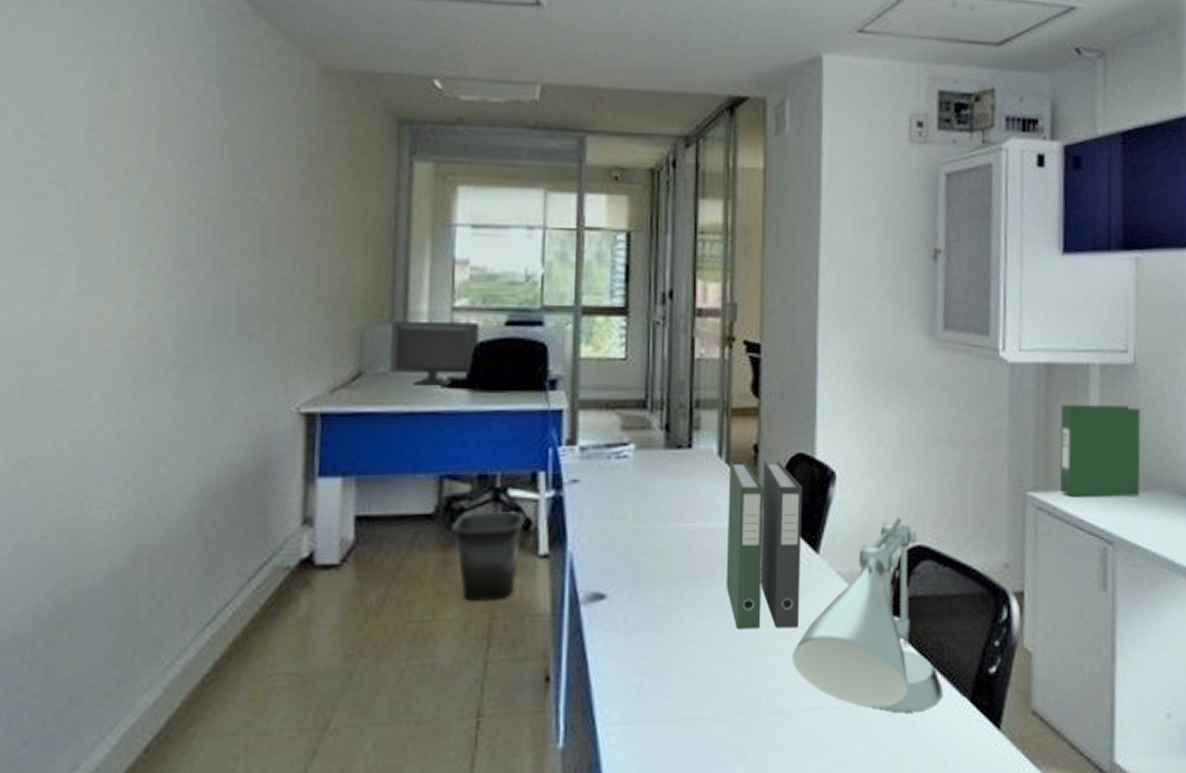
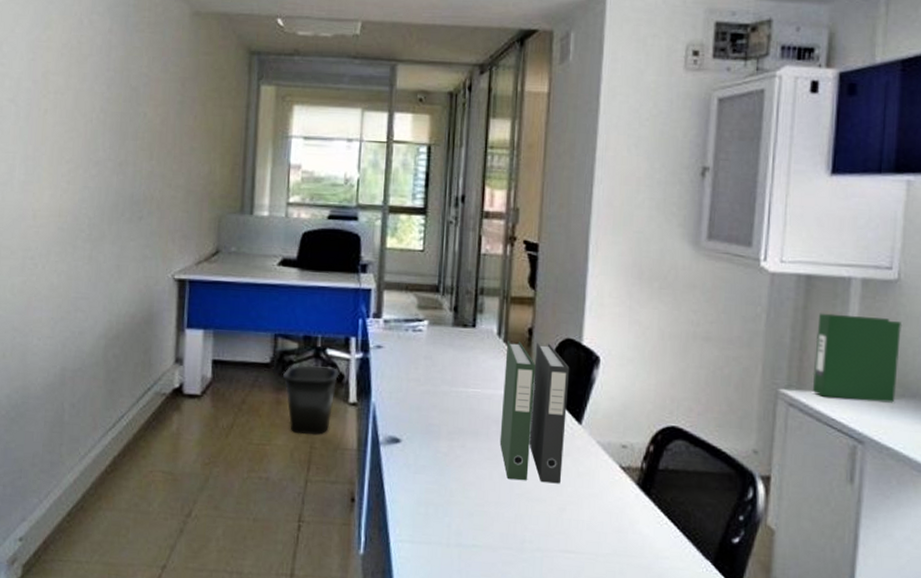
computer monitor: present [390,320,479,387] -> none [239,211,308,265]
desk lamp: present [792,518,944,712] -> none [554,401,688,566]

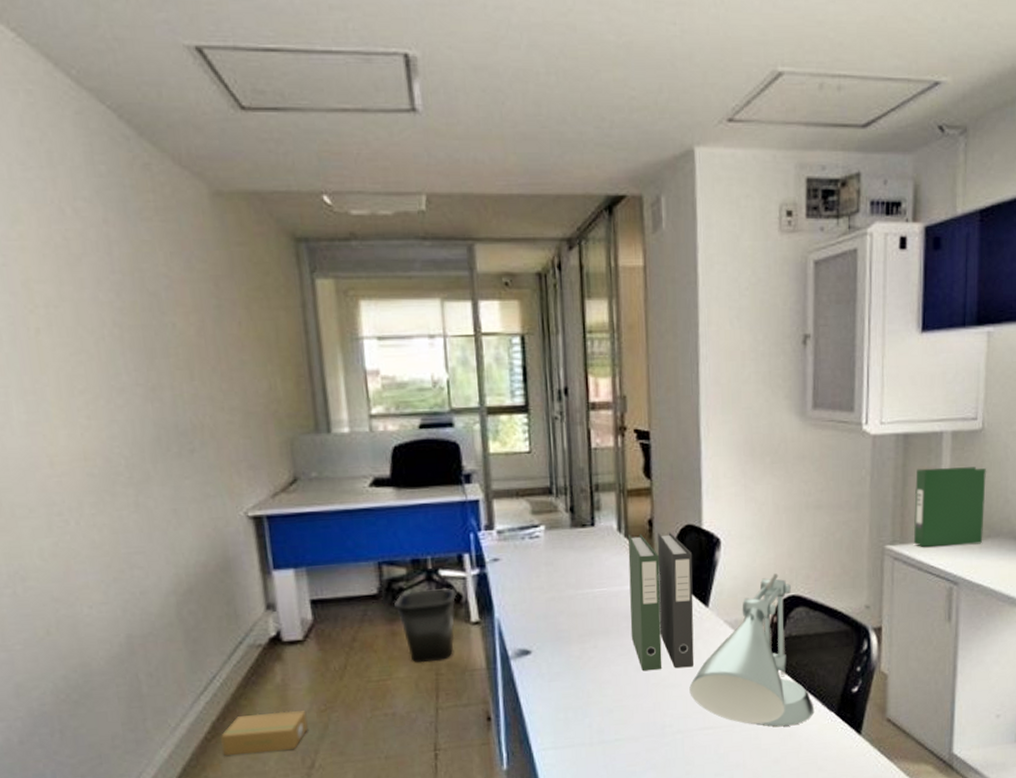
box: none [117,456,192,496] -> present [221,710,308,756]
desk lamp: none [554,401,688,566] -> present [689,573,815,727]

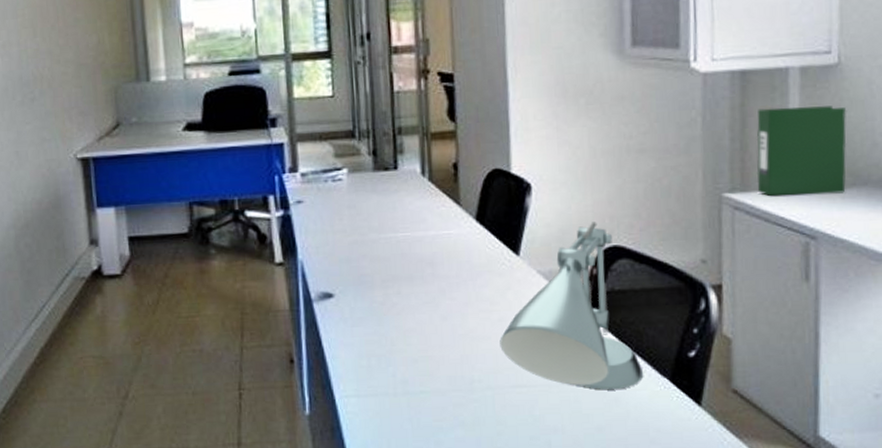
box: present [221,710,308,756] -> none [48,341,123,380]
waste bin: present [394,588,457,663] -> none [203,229,262,302]
binder: present [628,532,694,670] -> none [432,176,505,320]

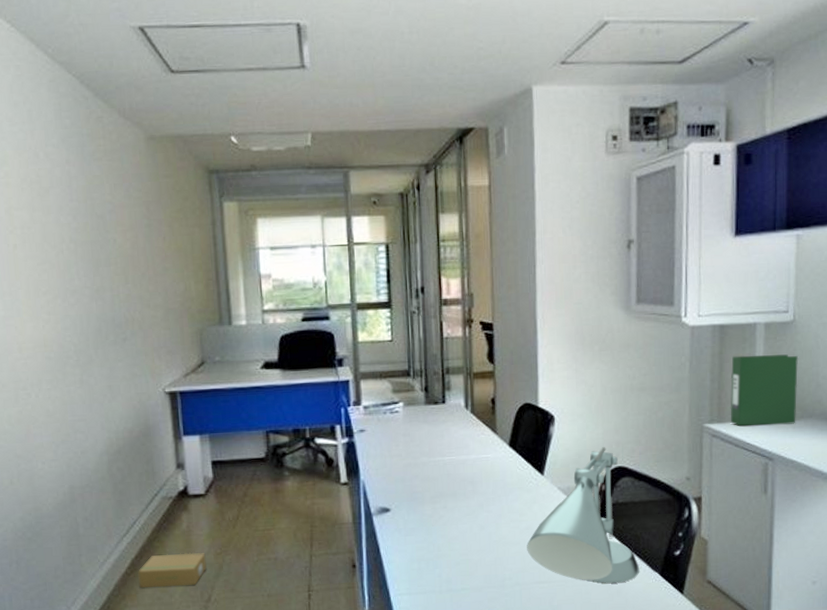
box: none [48,341,123,380] -> present [138,552,207,588]

